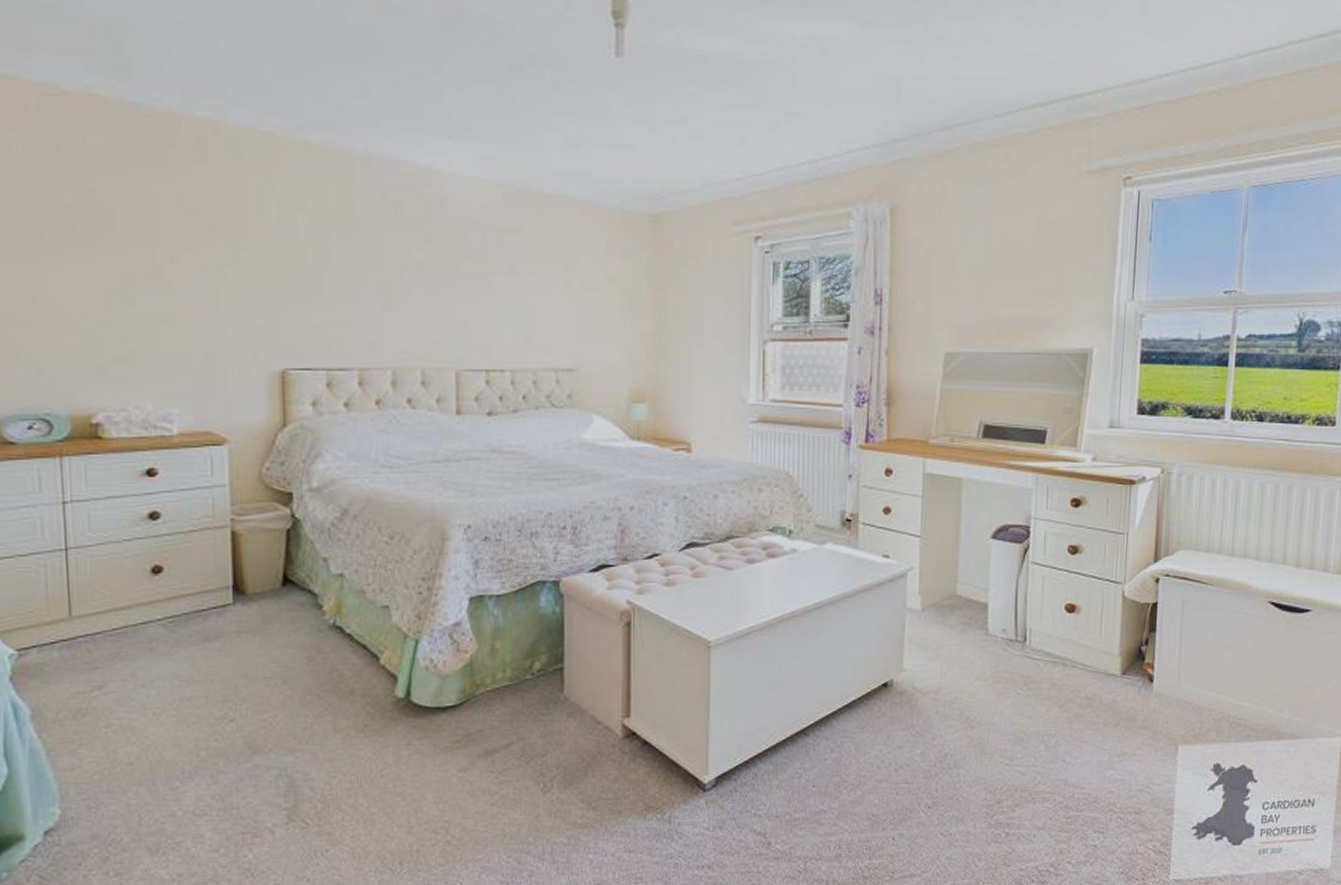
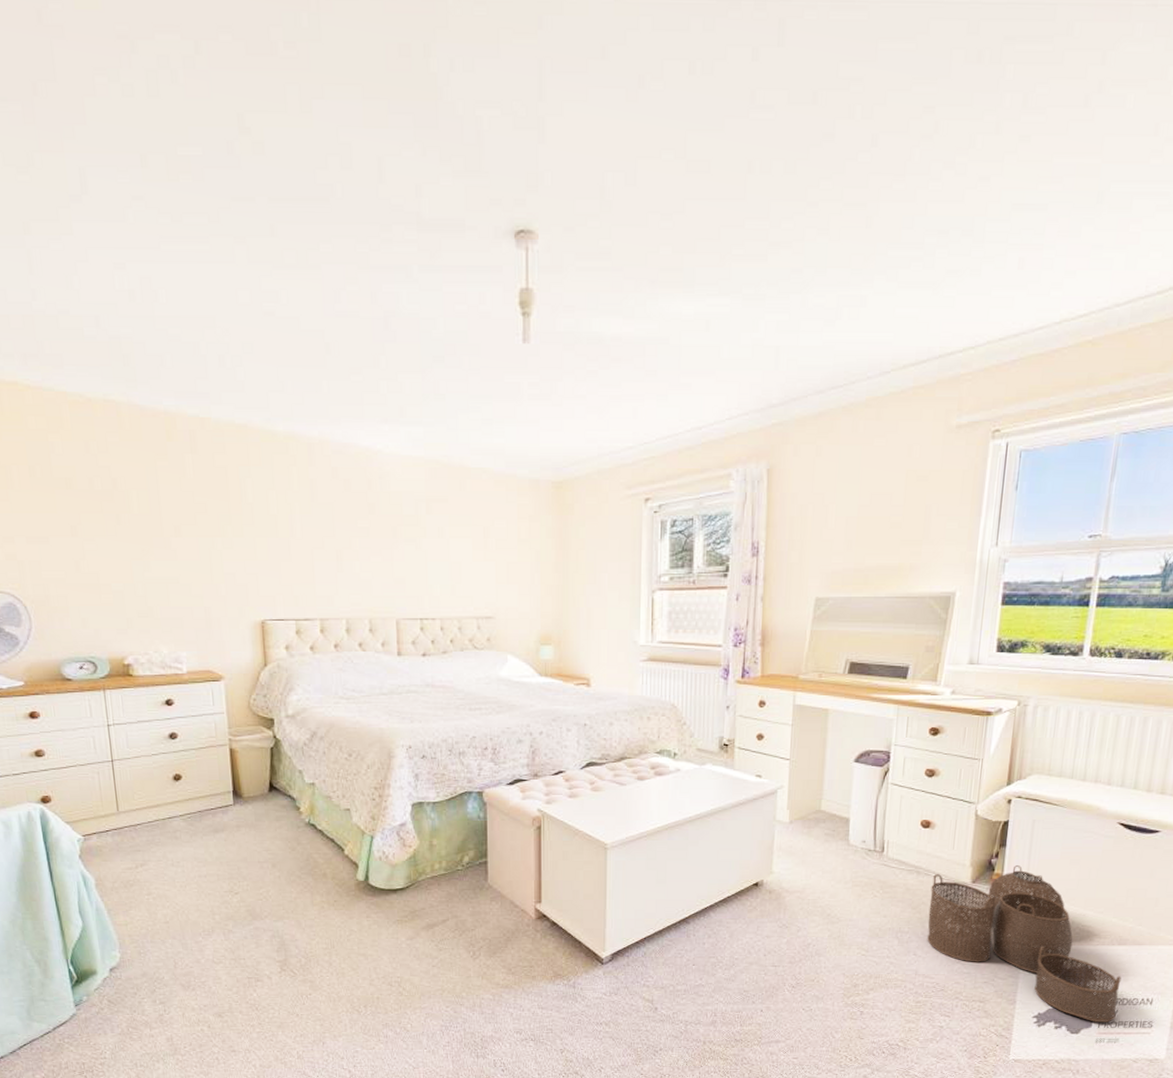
woven basket: none [1076,653,1281,830] -> present [927,865,1122,1022]

